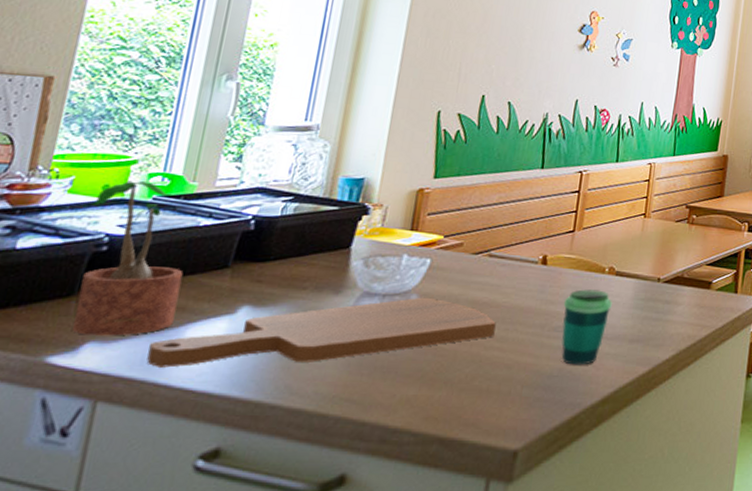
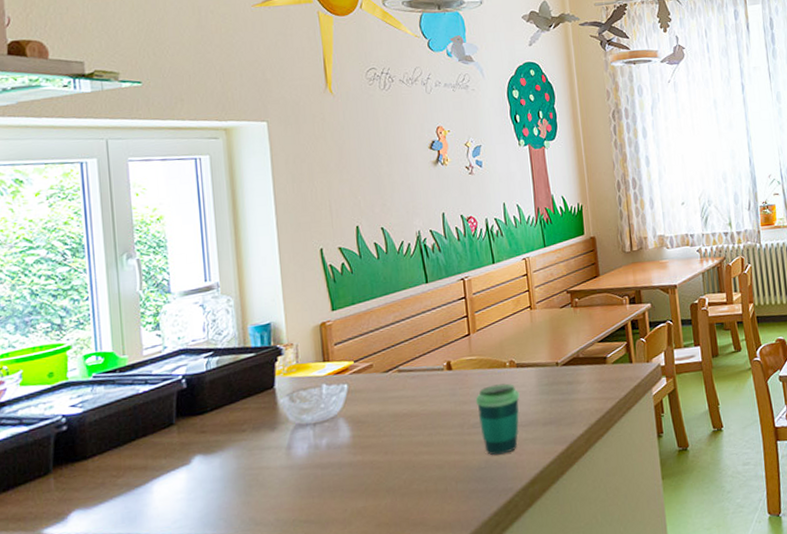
potted plant: present [73,181,184,336] -> none [40,363,140,506]
cutting board: present [147,297,496,368] -> none [125,418,420,522]

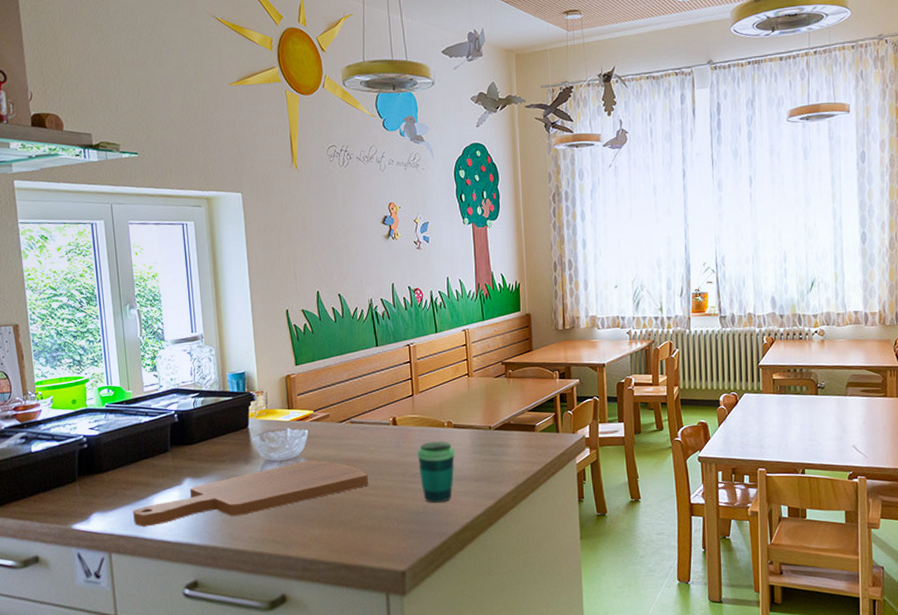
cutting board: none [125,418,420,522] -> present [133,460,368,527]

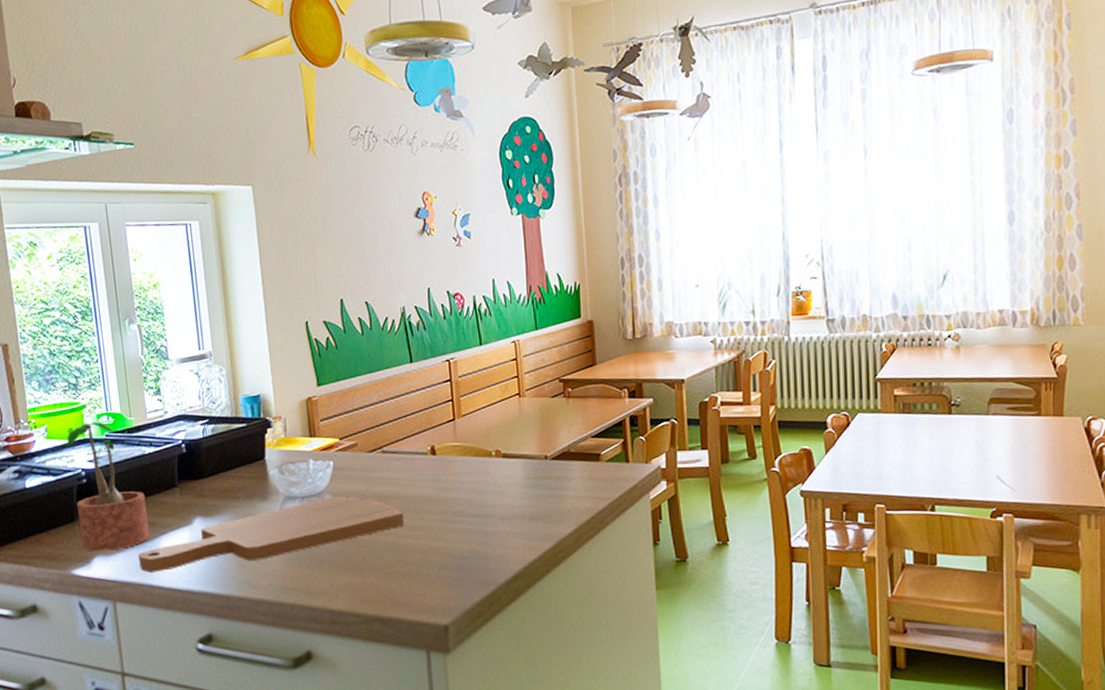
potted plant: none [67,394,143,508] -> present [63,422,150,551]
cup: present [416,441,456,503] -> none [459,473,505,546]

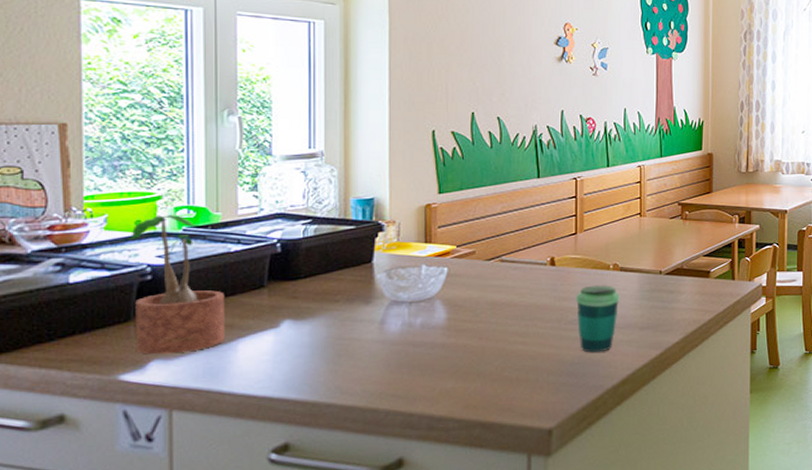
cutting board: present [138,496,404,573] -> none [208,302,516,378]
cup: none [459,473,505,546] -> present [575,285,620,353]

